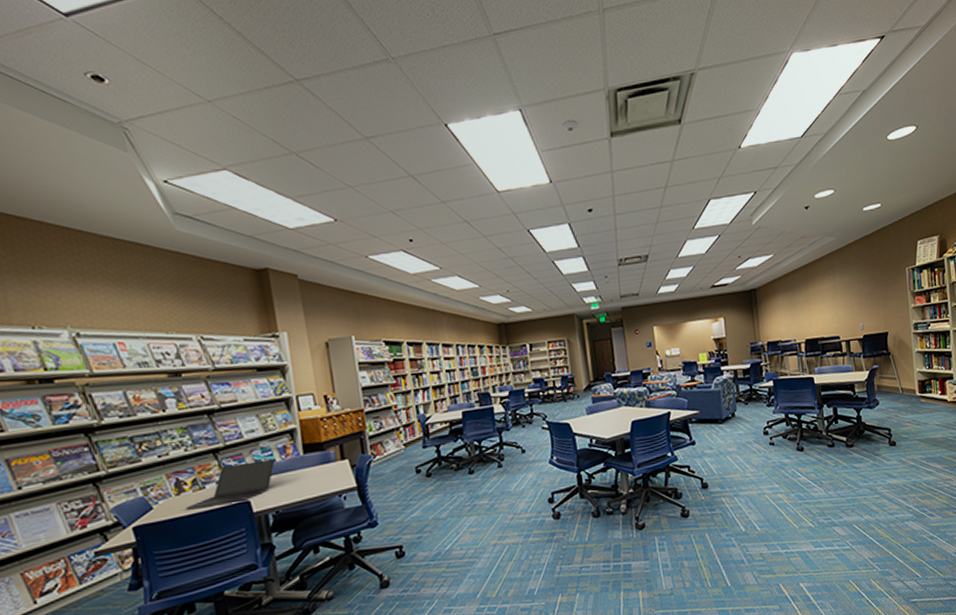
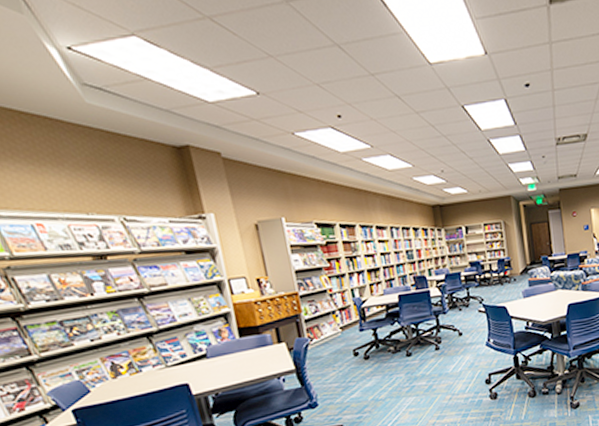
laptop: present [185,459,275,510] -> none [124,342,211,393]

